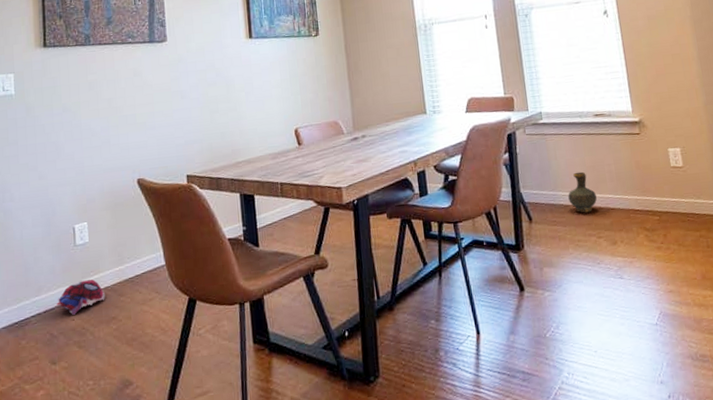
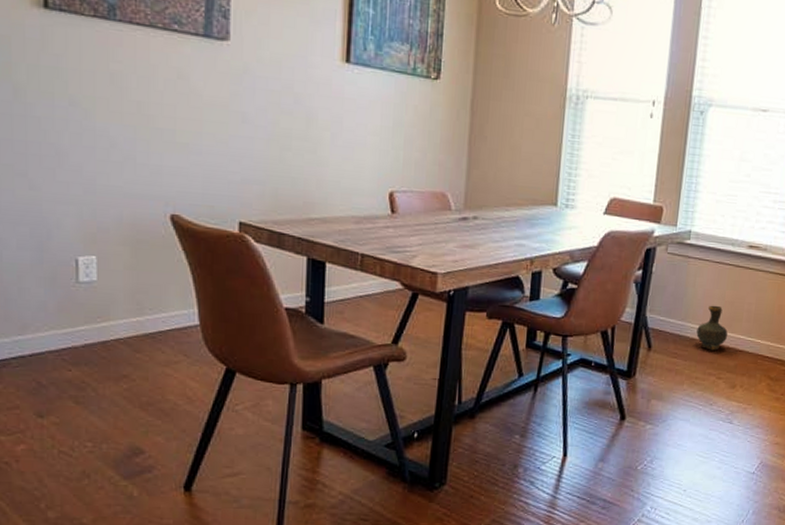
plush toy: present [56,279,105,315] -> none [47,326,115,365]

